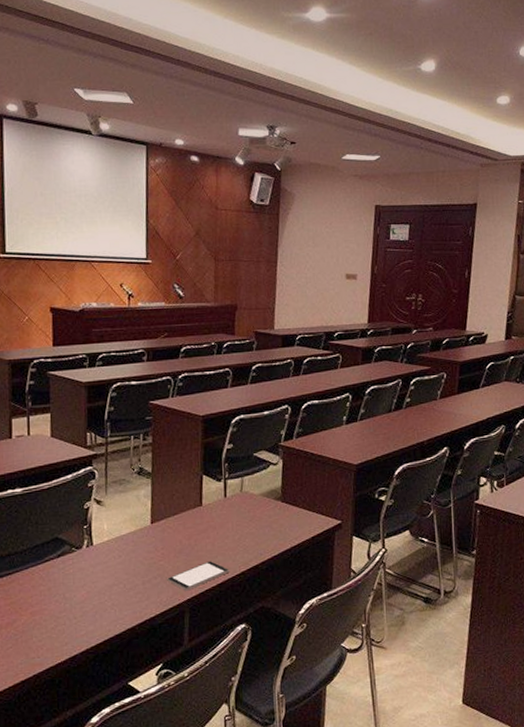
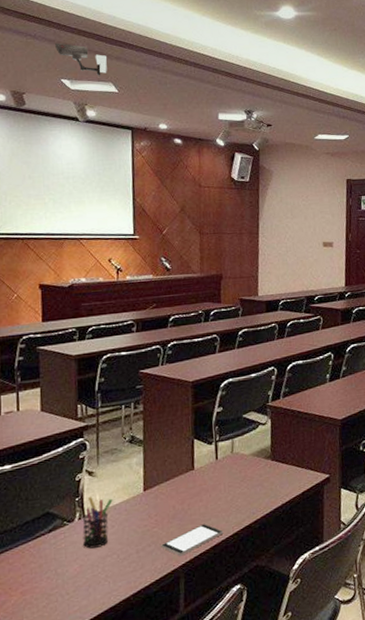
security camera: none [67,48,122,87] -> present [54,43,107,77]
pen holder: none [90,524,120,576] -> present [82,496,113,549]

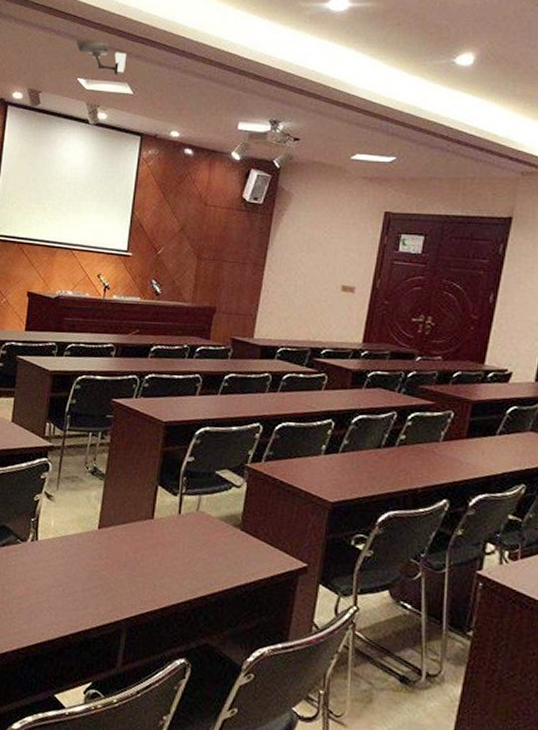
pen holder: present [82,496,113,549] -> none [32,519,67,575]
smartphone: present [160,524,224,556] -> none [106,580,175,609]

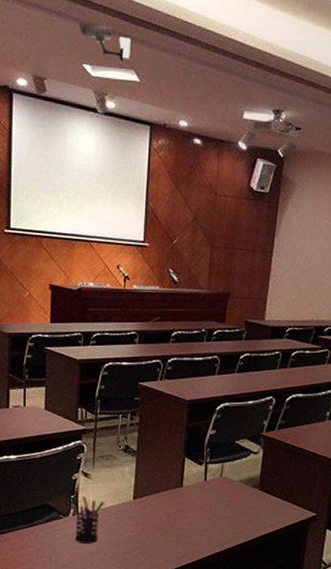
pen holder: none [32,519,67,575] -> present [75,495,105,544]

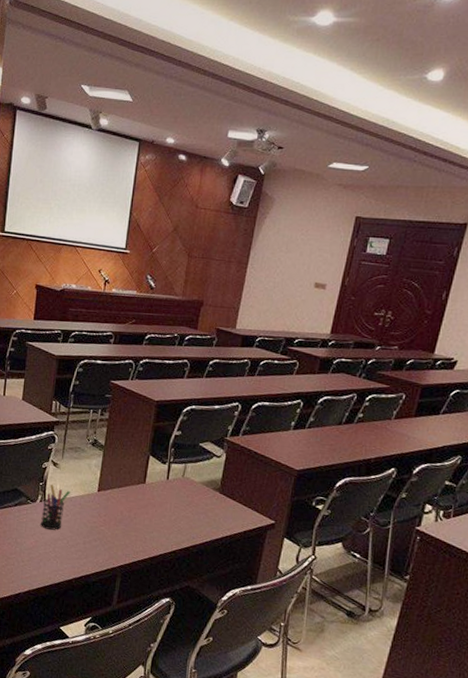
security camera: present [78,21,130,63] -> none [80,46,127,84]

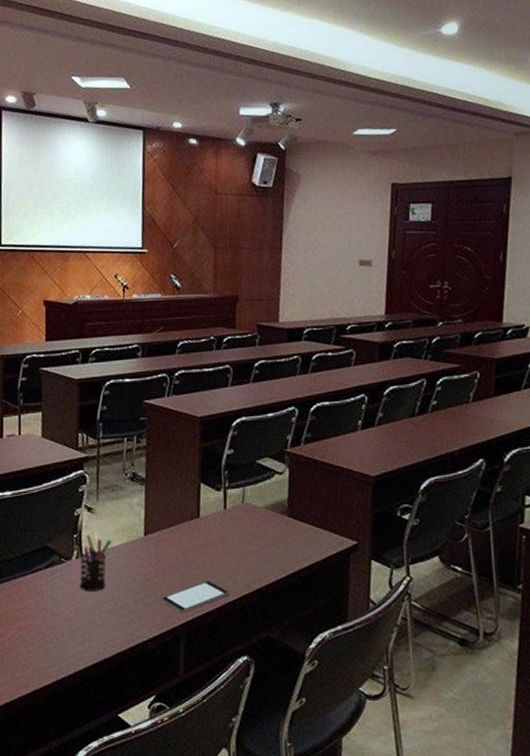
smartphone: none [104,535,163,558] -> present [160,581,230,614]

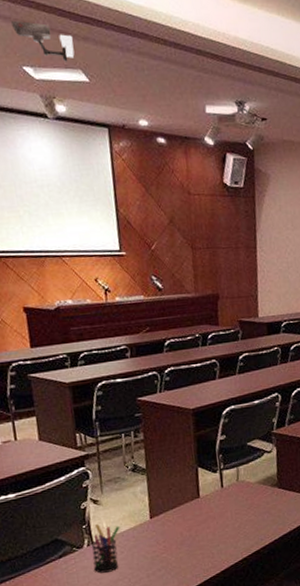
security camera: none [66,36,119,72] -> present [10,20,75,63]
smartphone: present [160,581,230,614] -> none [170,550,233,580]

